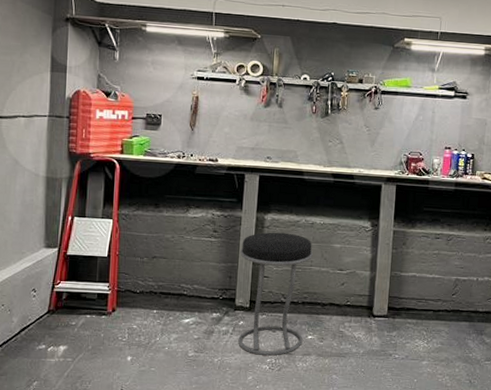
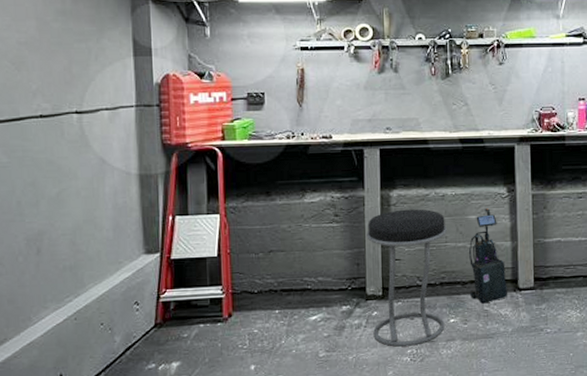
vacuum cleaner: none [328,238,363,325] -> present [468,207,508,304]

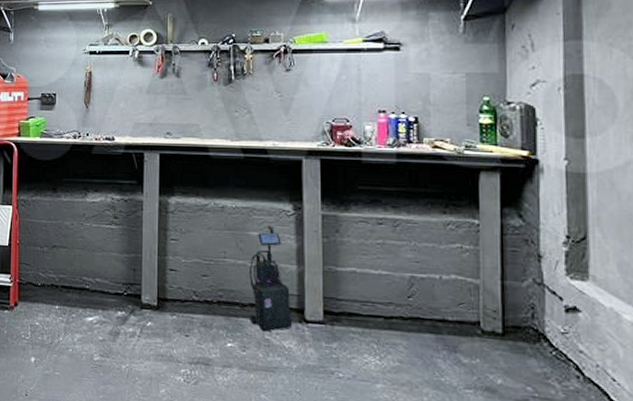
stool: present [367,209,447,347] -> none [144,217,225,366]

